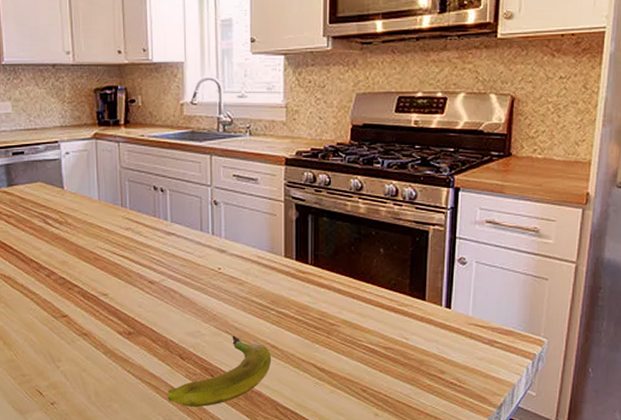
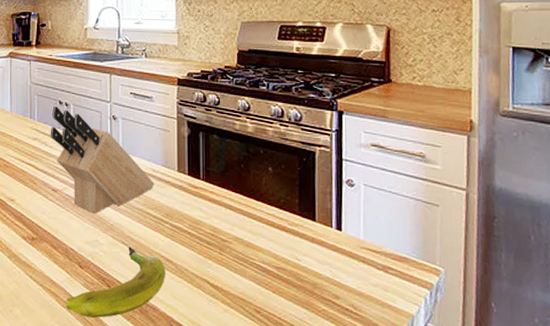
knife block: none [144,192,260,304] -> present [50,106,155,214]

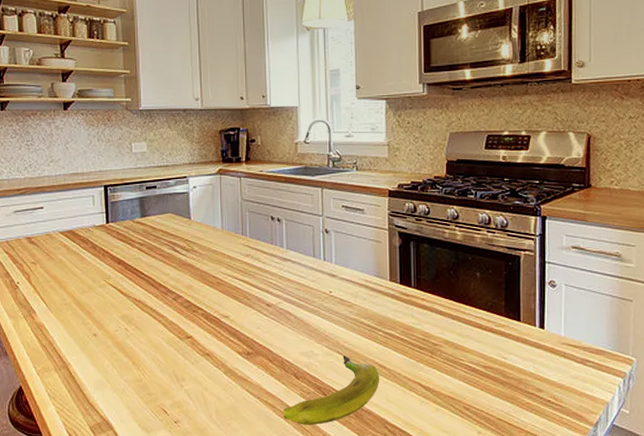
knife block: present [50,106,155,214] -> none [262,221,368,326]

